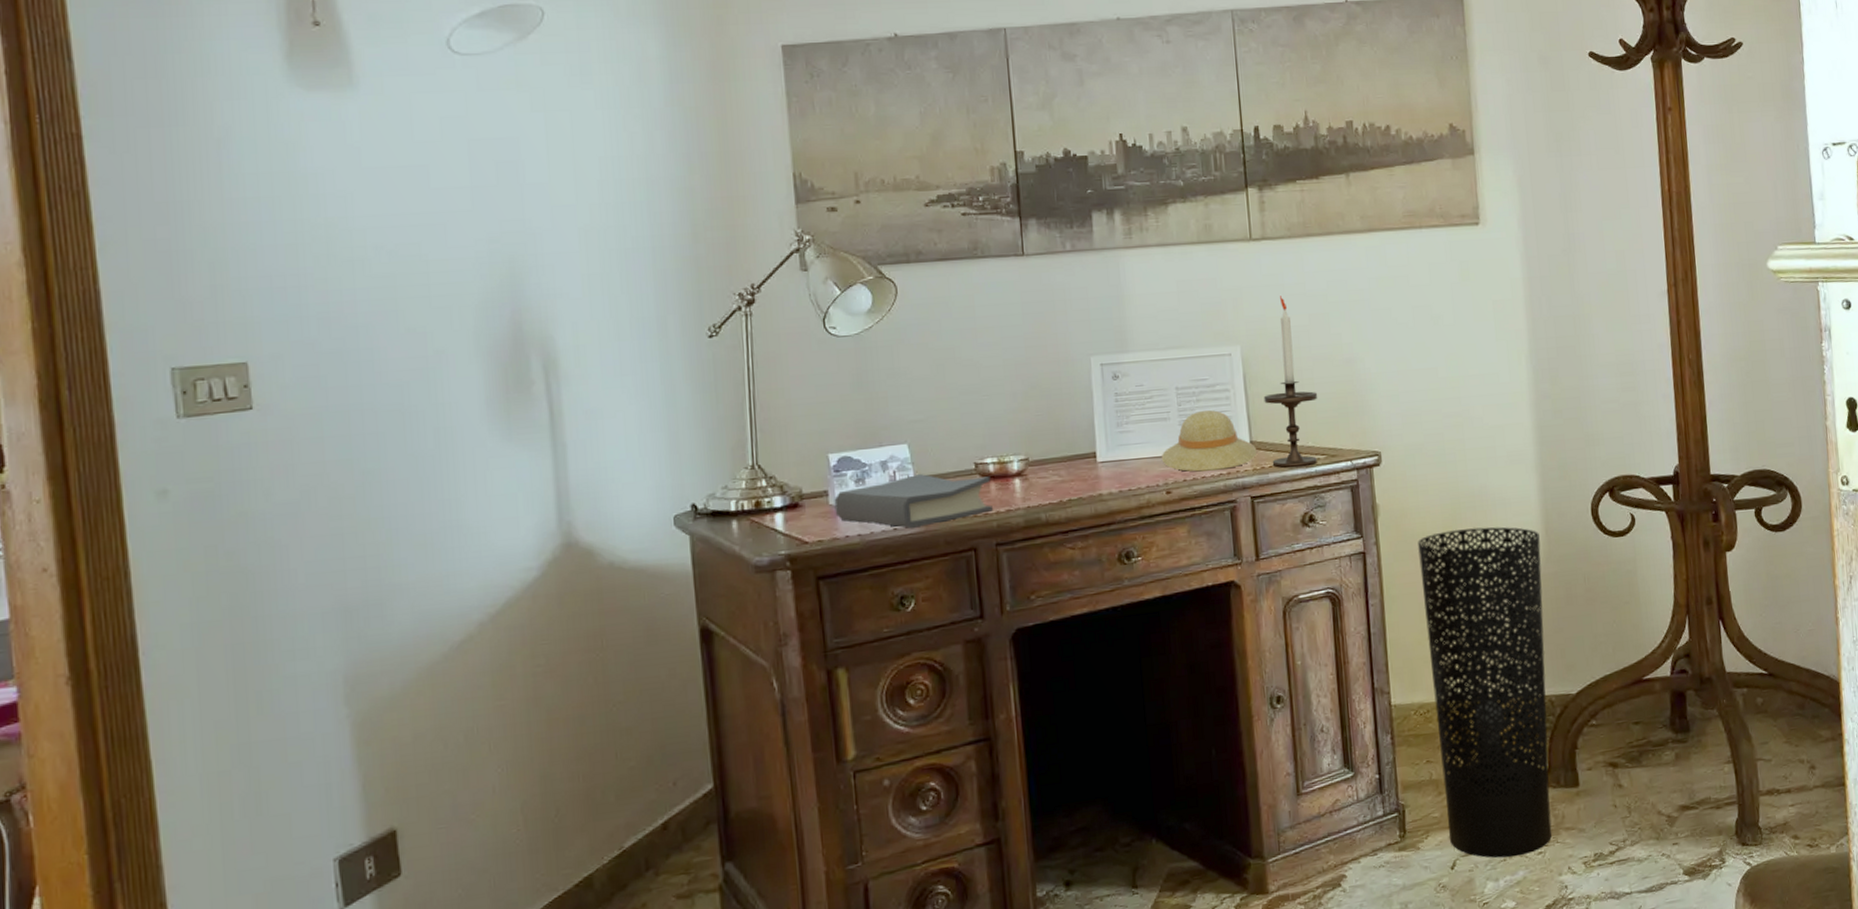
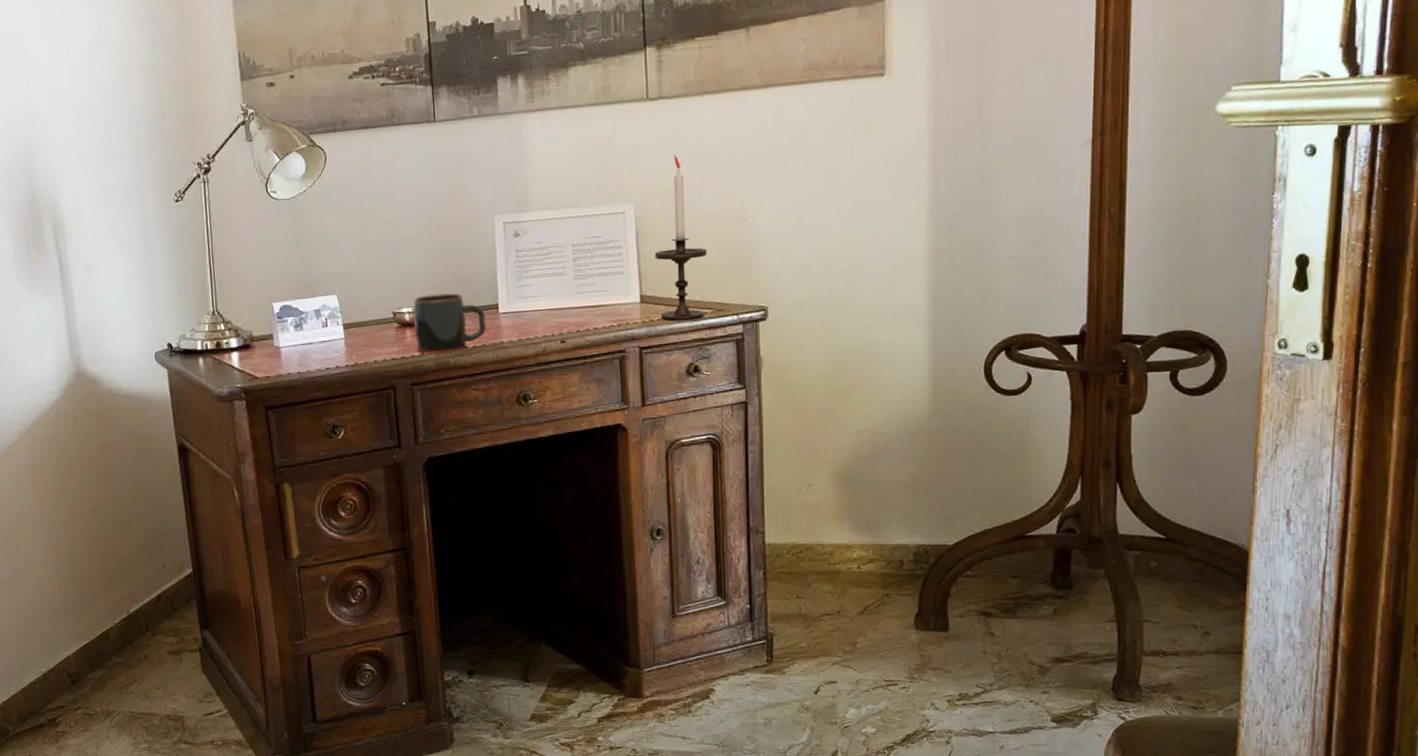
hardback book: present [834,473,993,529] -> none [278,320,408,369]
mug: none [998,441,1083,511] -> present [413,293,486,355]
hat: present [1161,410,1258,472] -> none [556,265,647,324]
umbrella stand: present [1418,526,1552,858] -> none [800,382,927,688]

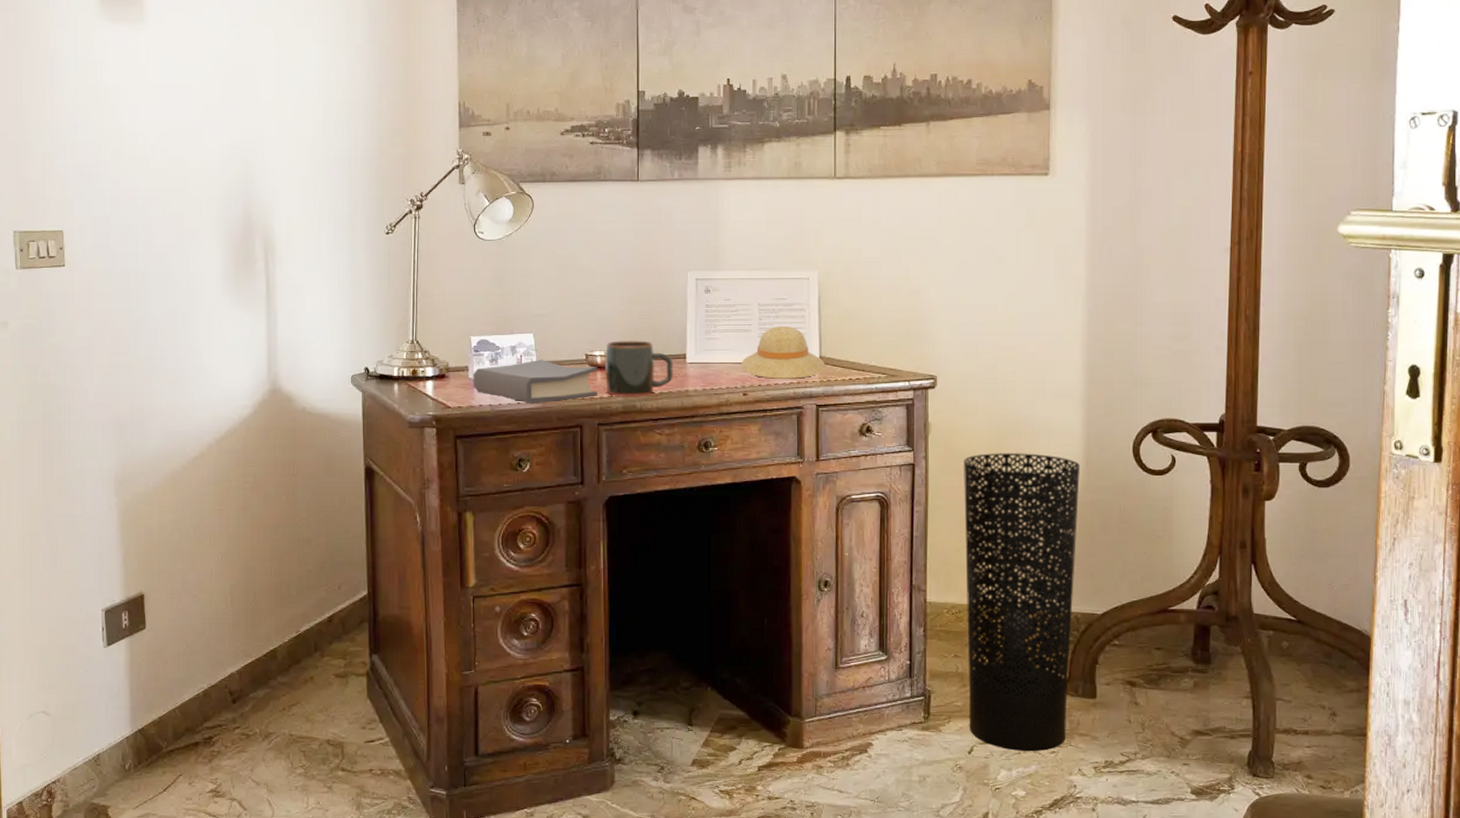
hardback book: none [278,320,408,369] -> present [473,359,597,405]
hat: none [556,265,647,324] -> present [741,325,825,379]
candlestick: present [654,154,708,322] -> none [835,229,884,383]
umbrella stand: none [800,382,927,688] -> present [964,453,1080,751]

